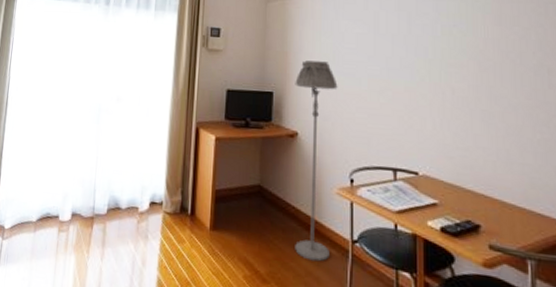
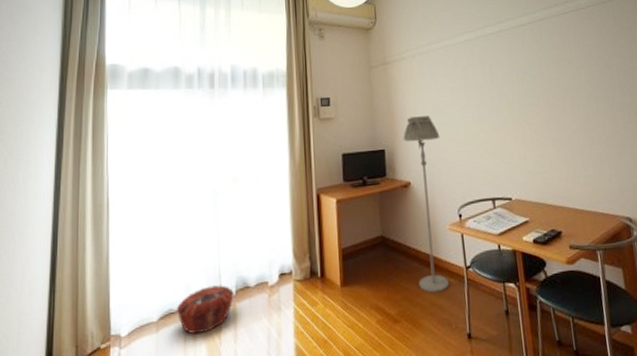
woven basket: none [52,199,106,244] -> present [176,285,234,335]

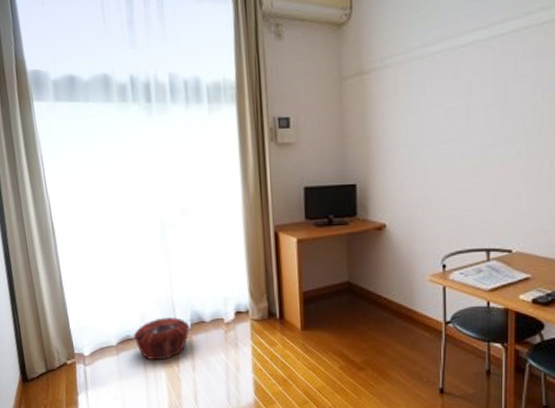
floor lamp: present [403,116,449,293] -> none [380,144,427,345]

